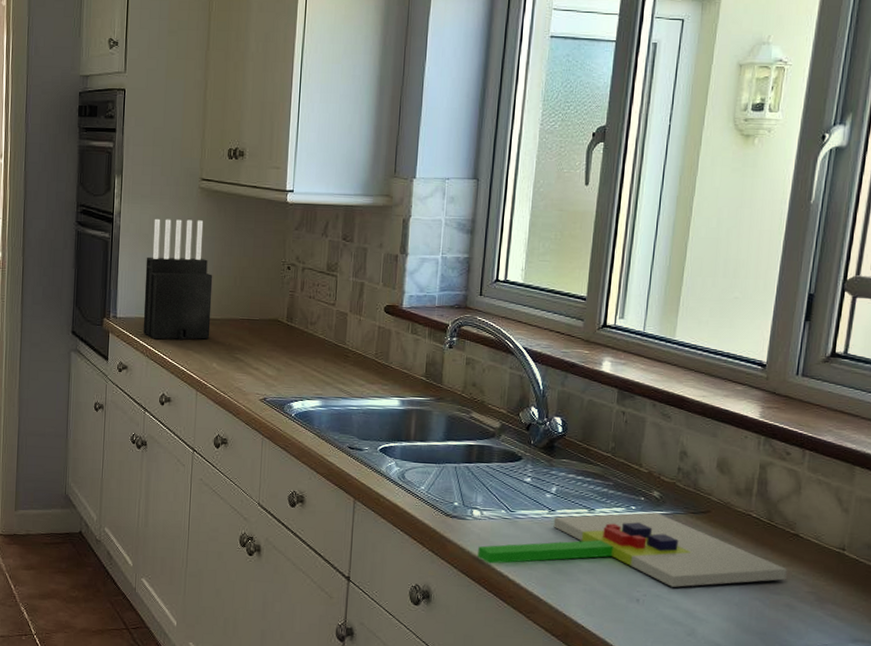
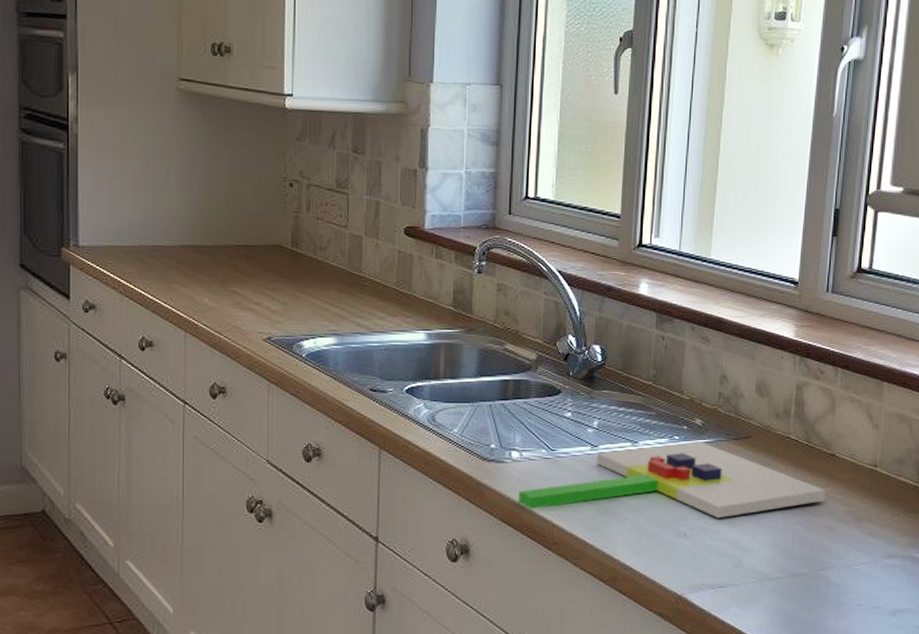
knife block: present [143,218,213,340] -> none [113,125,199,272]

